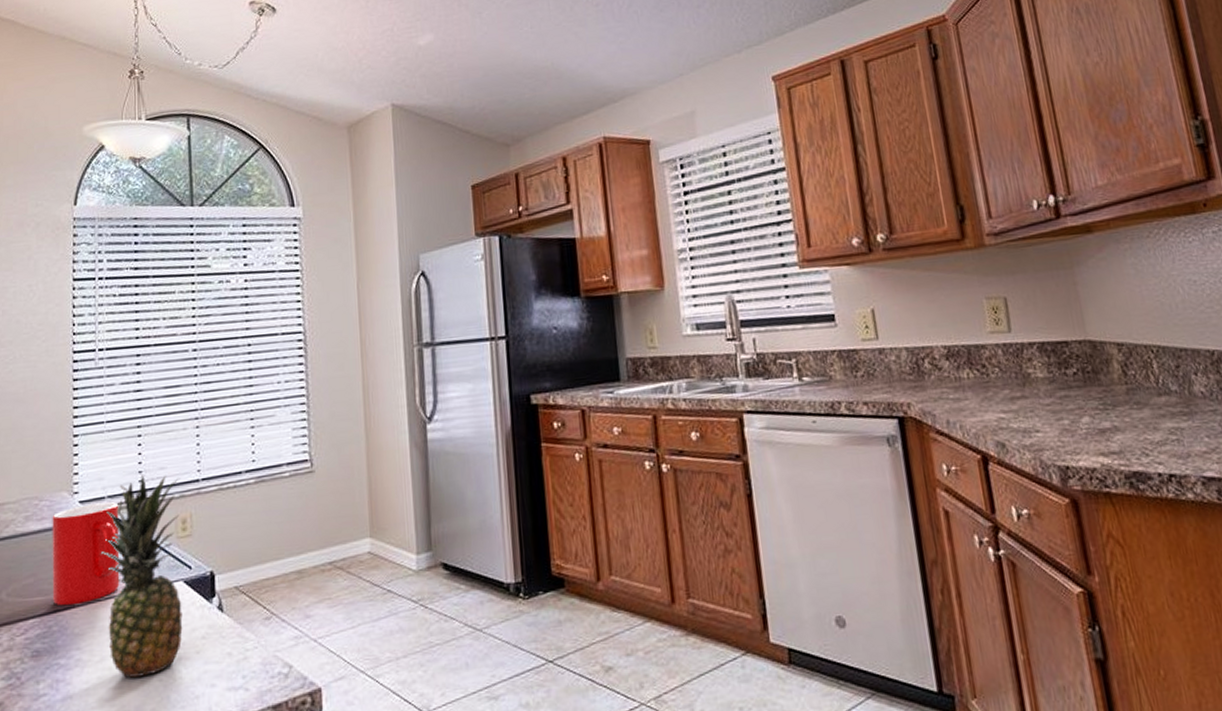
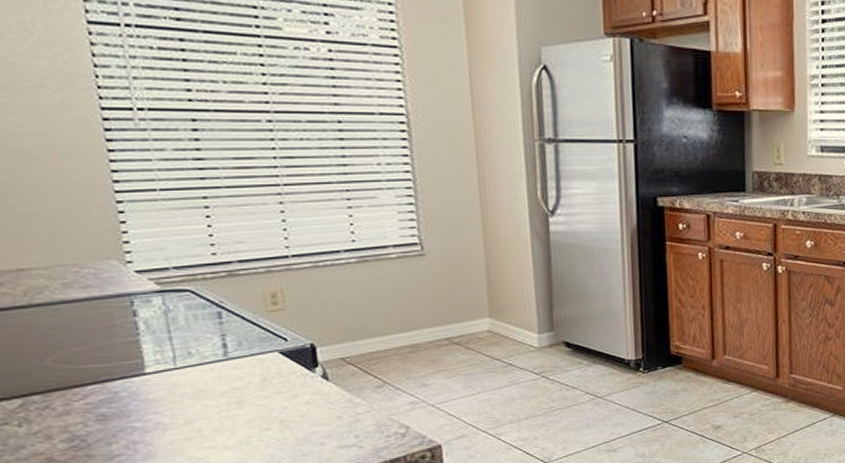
cup: present [52,502,120,606] -> none [100,273,201,374]
fruit: present [101,474,183,678] -> none [171,247,283,439]

